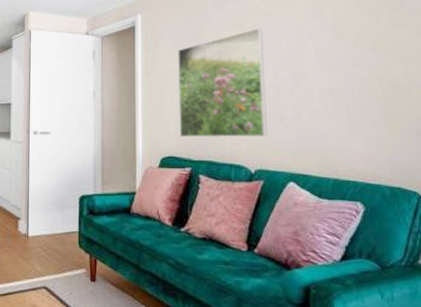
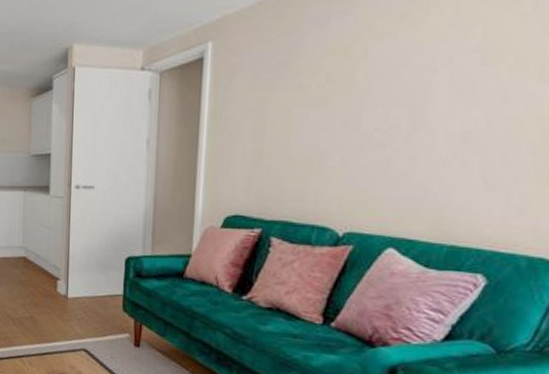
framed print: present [177,28,268,138] -> none [250,53,377,194]

